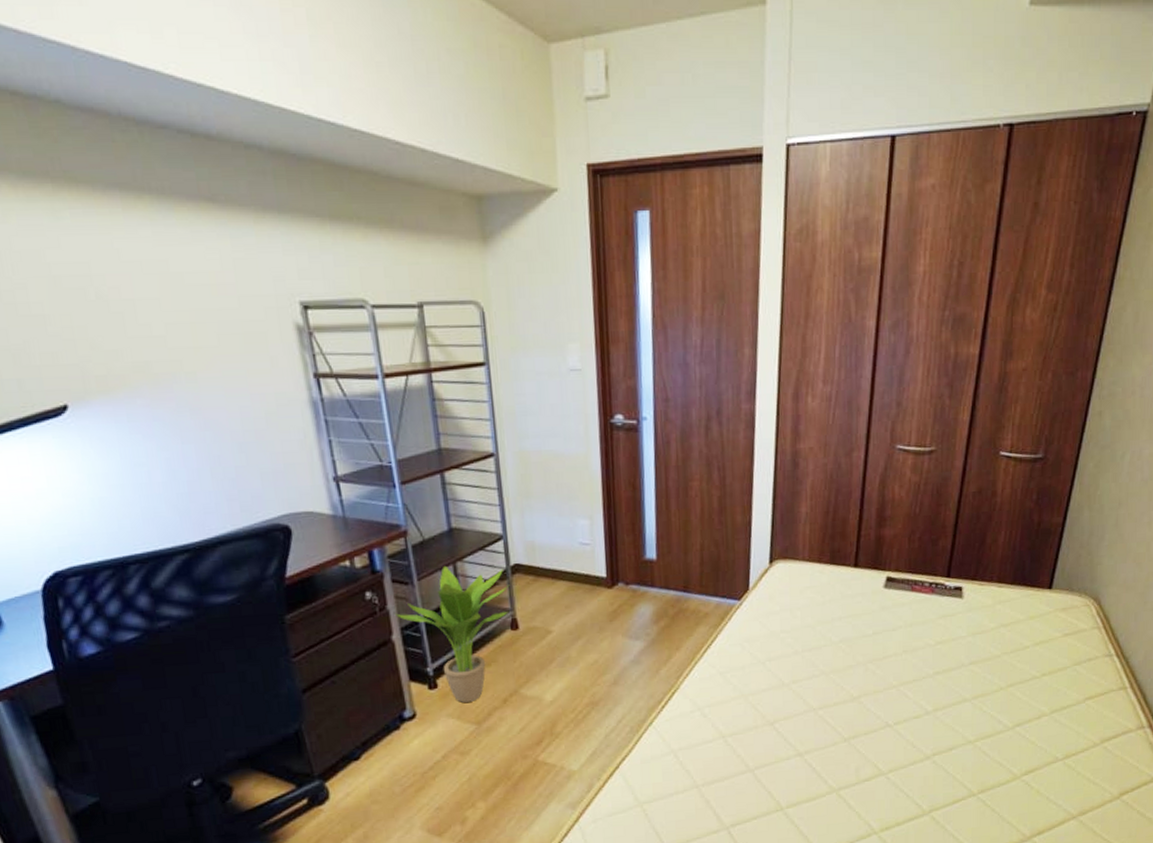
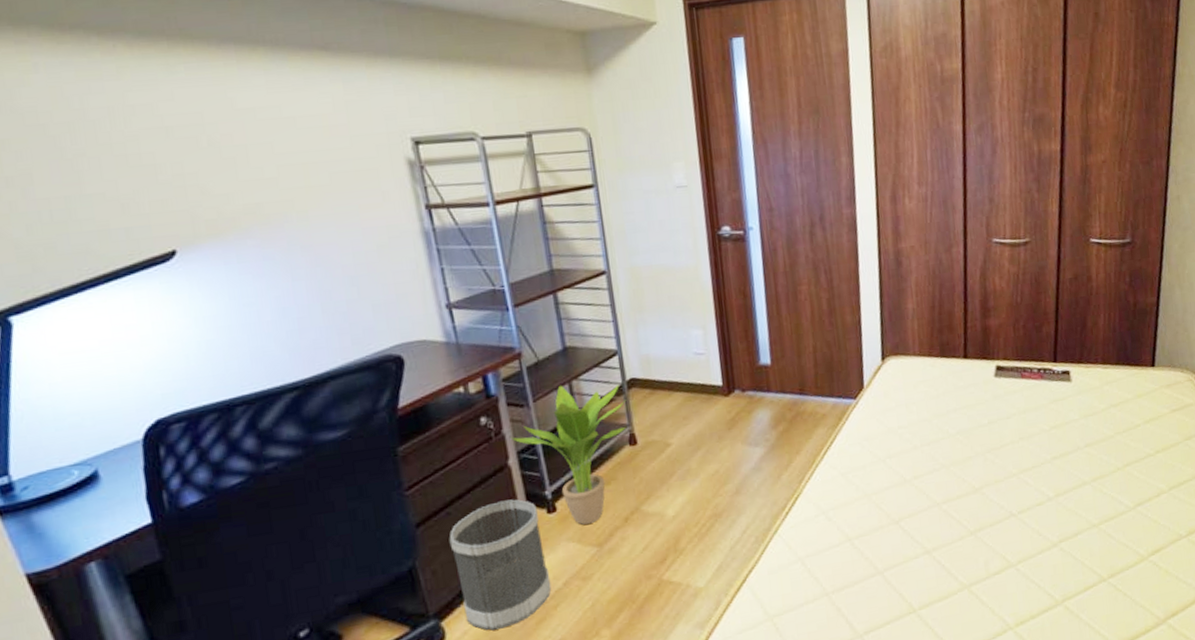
wastebasket: none [333,673,431,794] -> present [448,499,552,630]

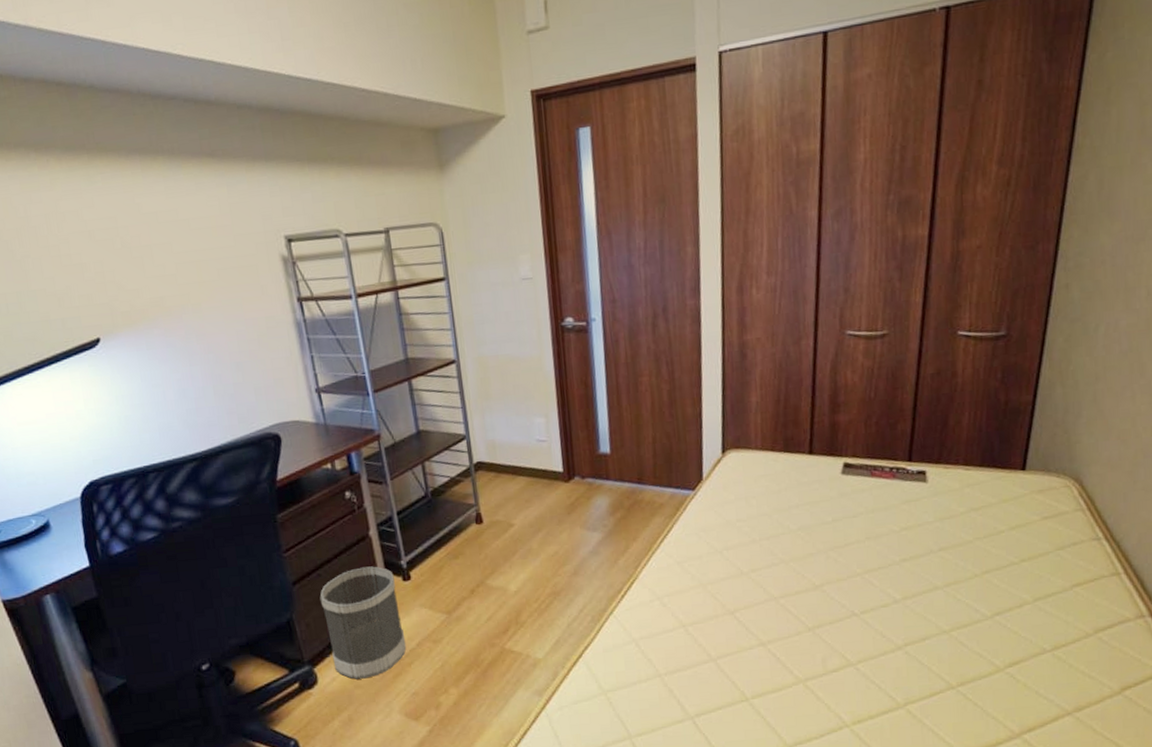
potted plant: present [510,384,627,525] -> none [371,465,474,593]

